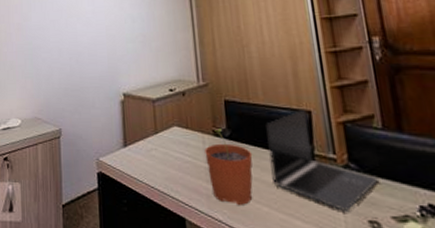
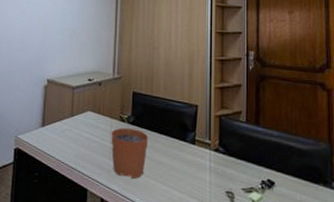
laptop: present [266,110,378,213] -> none [161,104,237,185]

